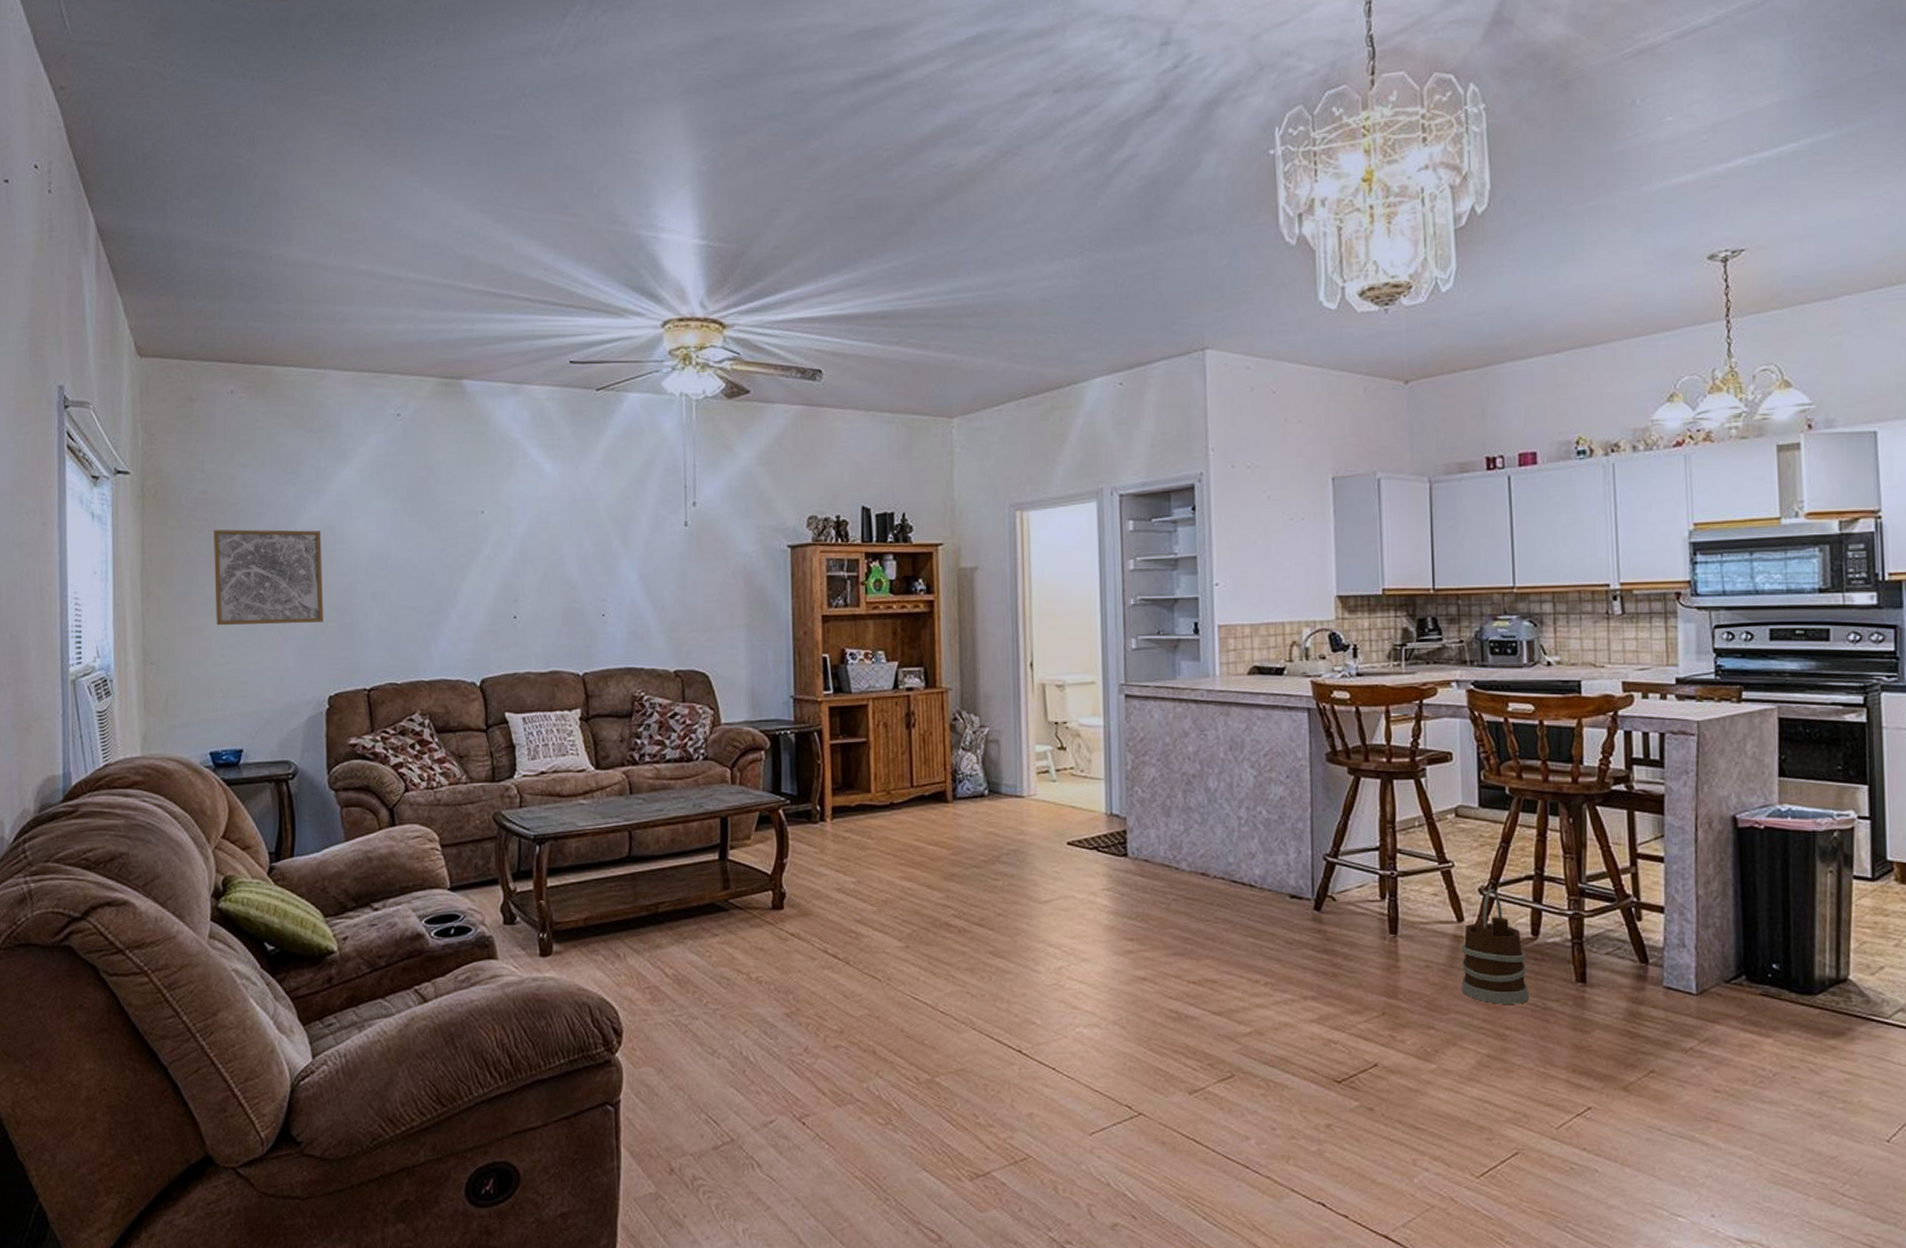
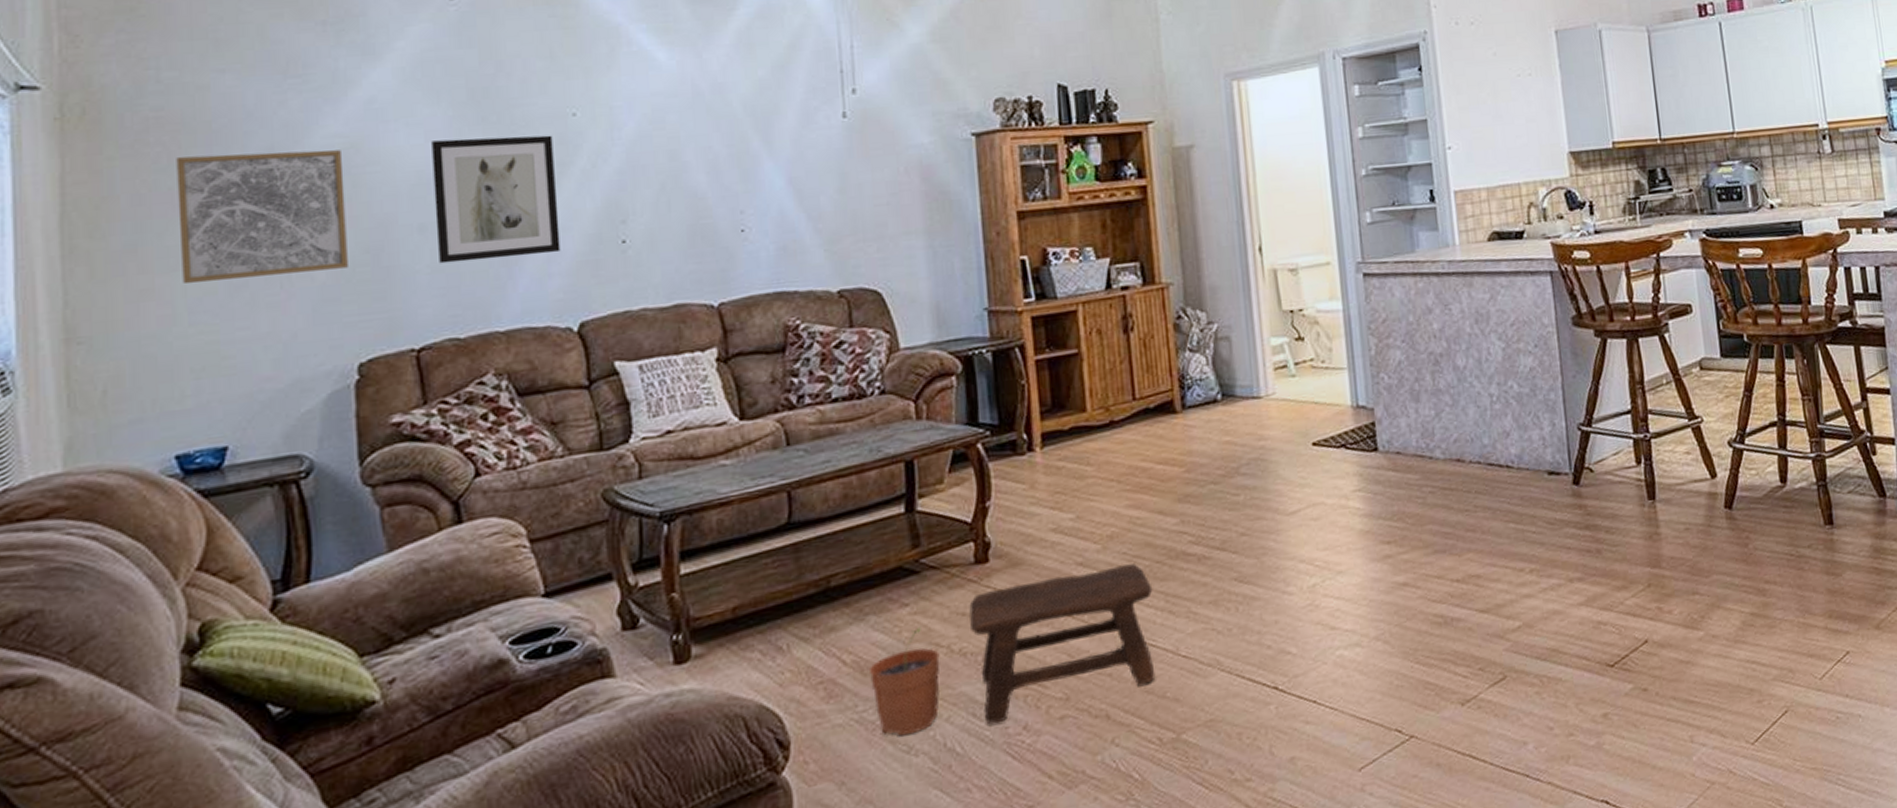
wall art: none [382,527,469,624] -> present [432,135,561,264]
plant pot: none [685,954,741,1041] -> present [870,626,941,737]
stool: none [765,927,918,1043] -> present [968,563,1156,724]
wooden bucket: present [1461,888,1530,1004] -> none [1717,439,1784,559]

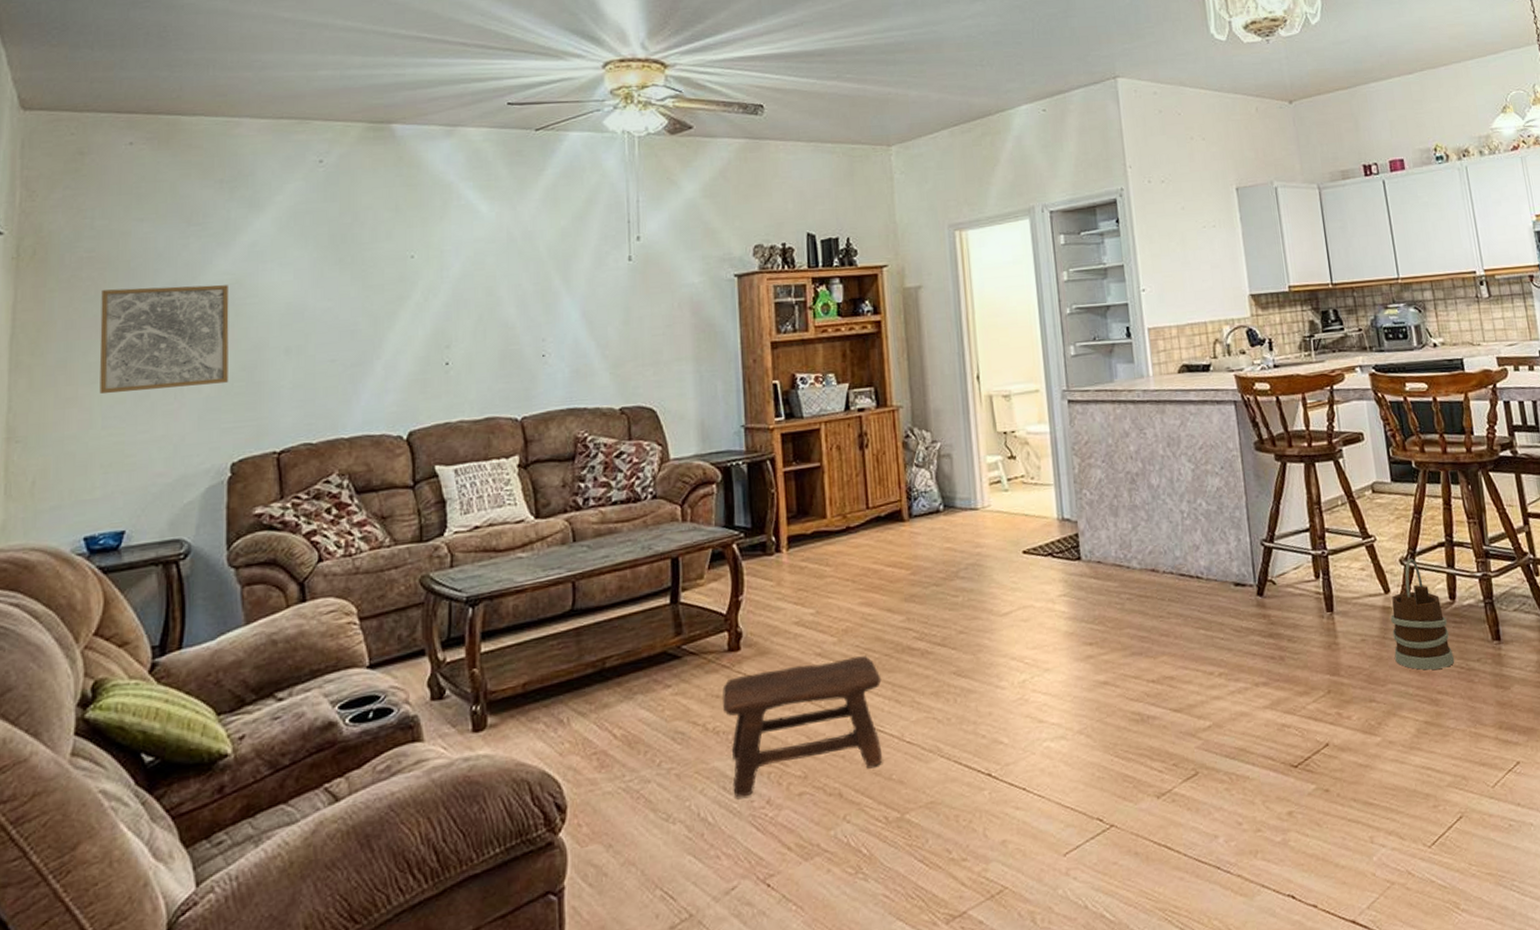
wall art: present [432,135,561,264] -> none [298,274,396,380]
plant pot: present [870,626,941,737] -> none [636,706,696,805]
wooden bucket: none [1717,439,1784,559] -> present [1391,558,1455,670]

